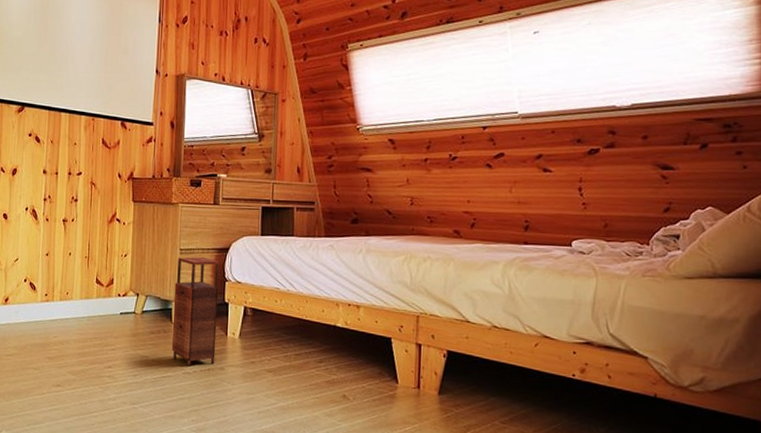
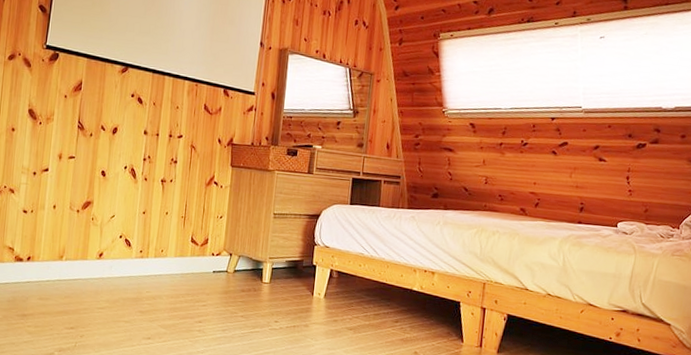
storage cabinet: present [171,256,220,368] -> none [260,221,311,324]

